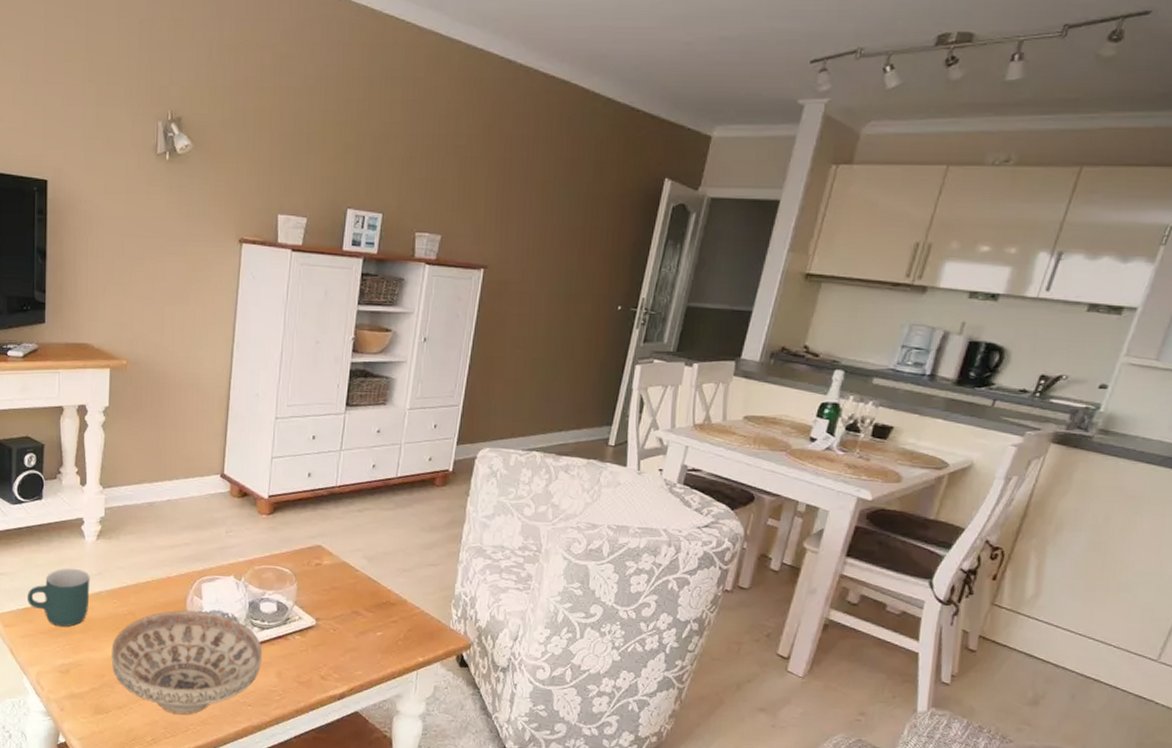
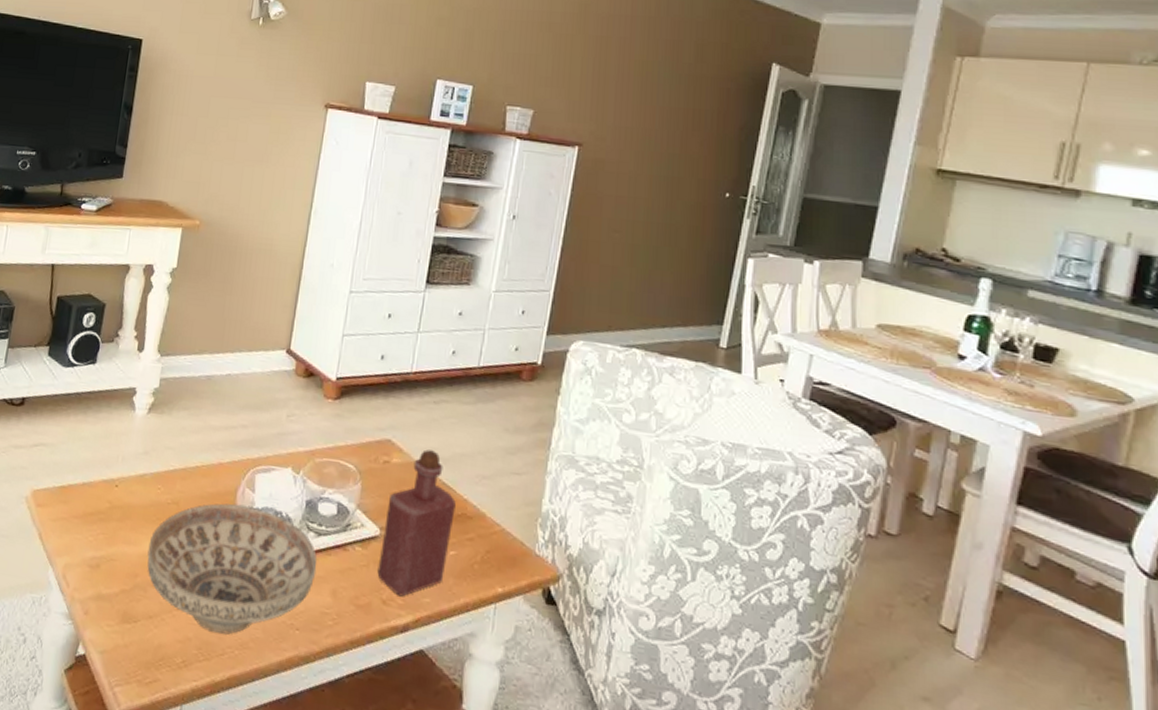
mug: present [27,568,90,627] -> none [65,443,136,513]
bottle: none [315,551,381,672] -> present [377,449,456,597]

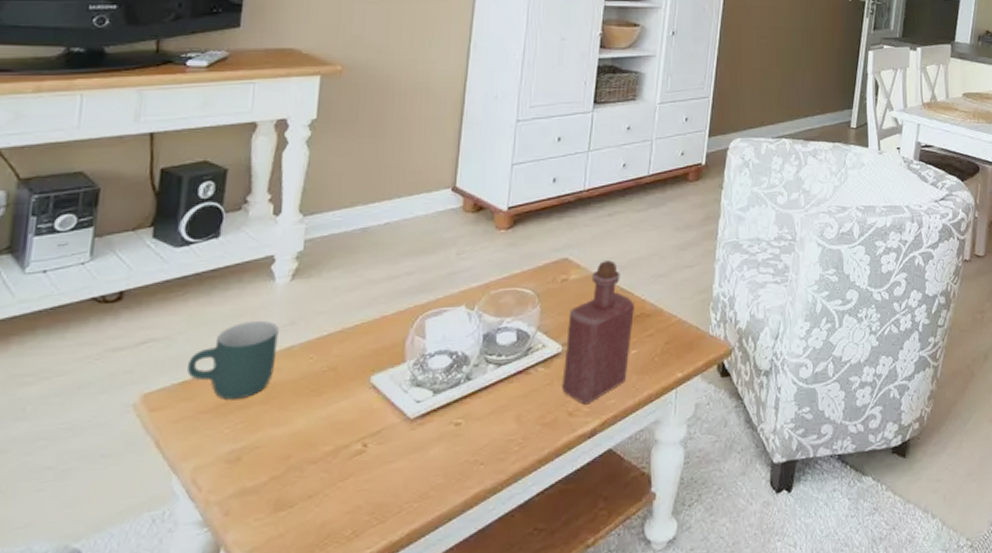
mug: none [65,443,136,513] -> present [186,320,279,401]
decorative bowl: present [147,503,317,635] -> none [301,353,499,493]

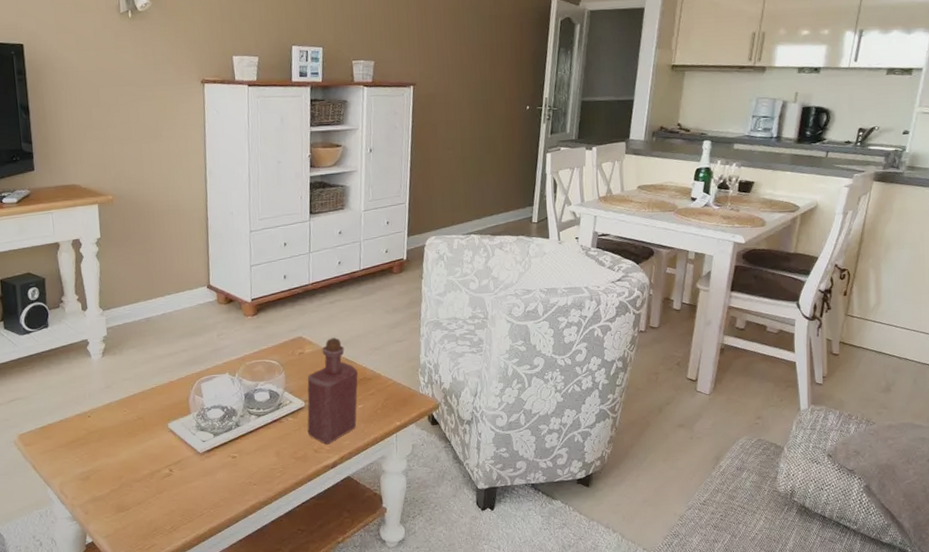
mug: present [186,320,279,401] -> none [43,385,101,439]

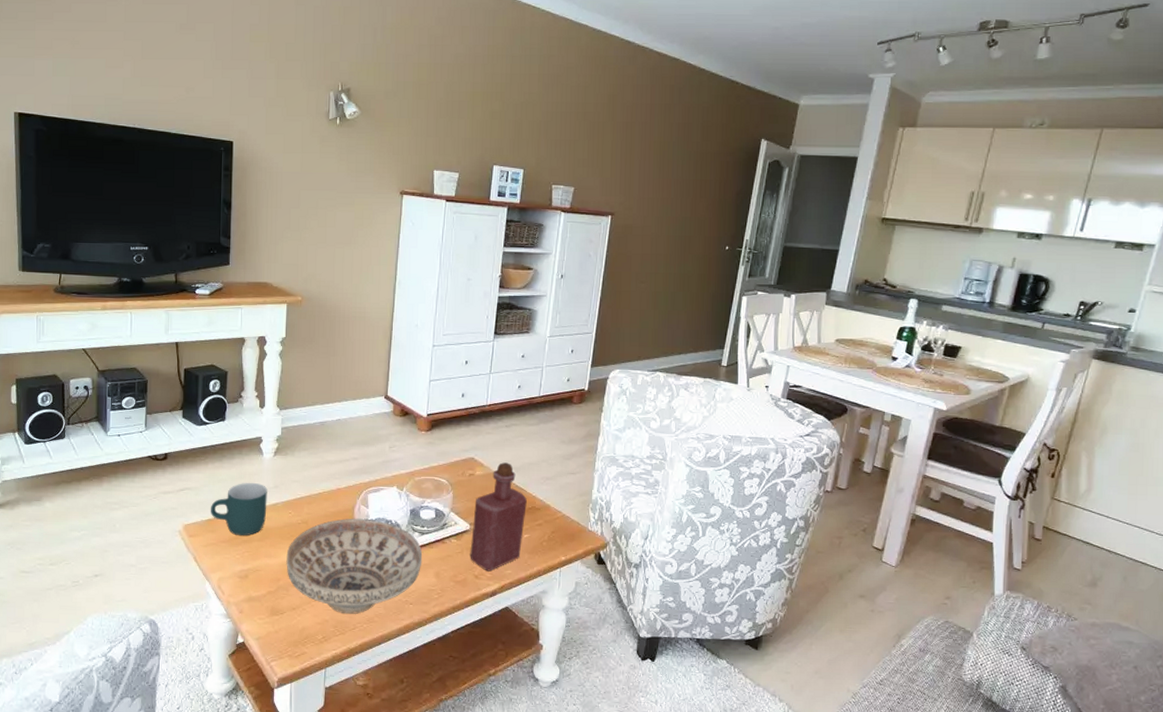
mug: none [43,385,101,439] -> present [210,482,267,536]
decorative bowl: none [126,407,262,502] -> present [286,518,423,614]

